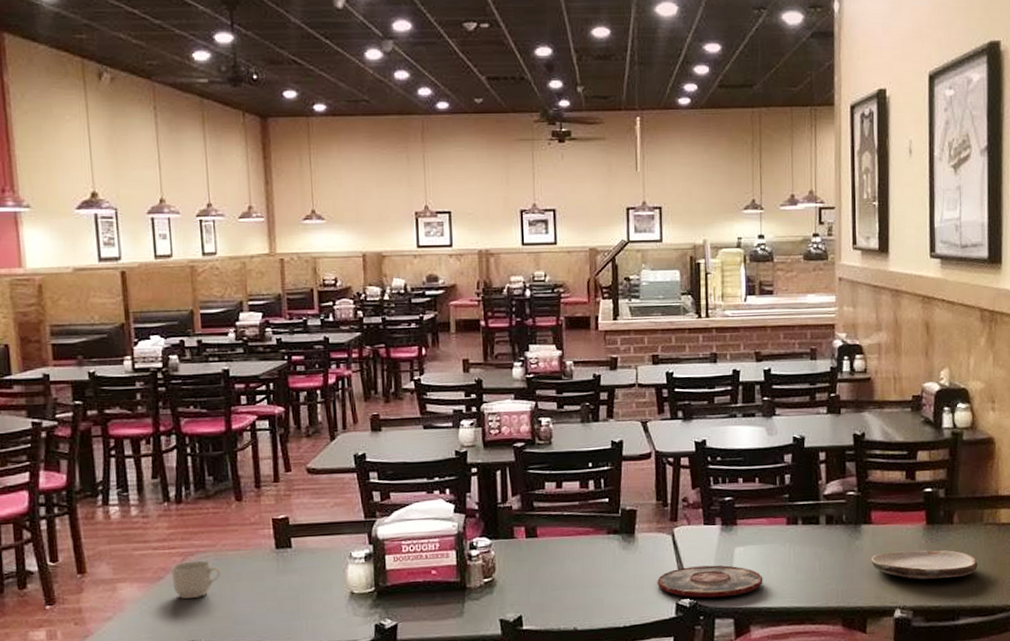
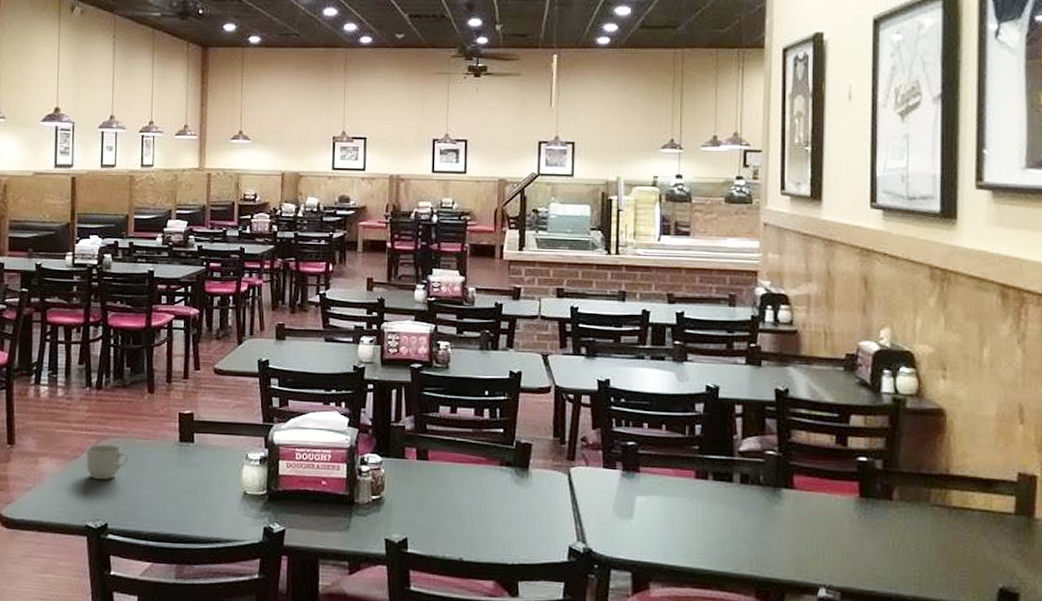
plate: present [657,565,763,598] -> none [550,510,666,548]
plate: present [871,550,977,580] -> none [792,522,922,561]

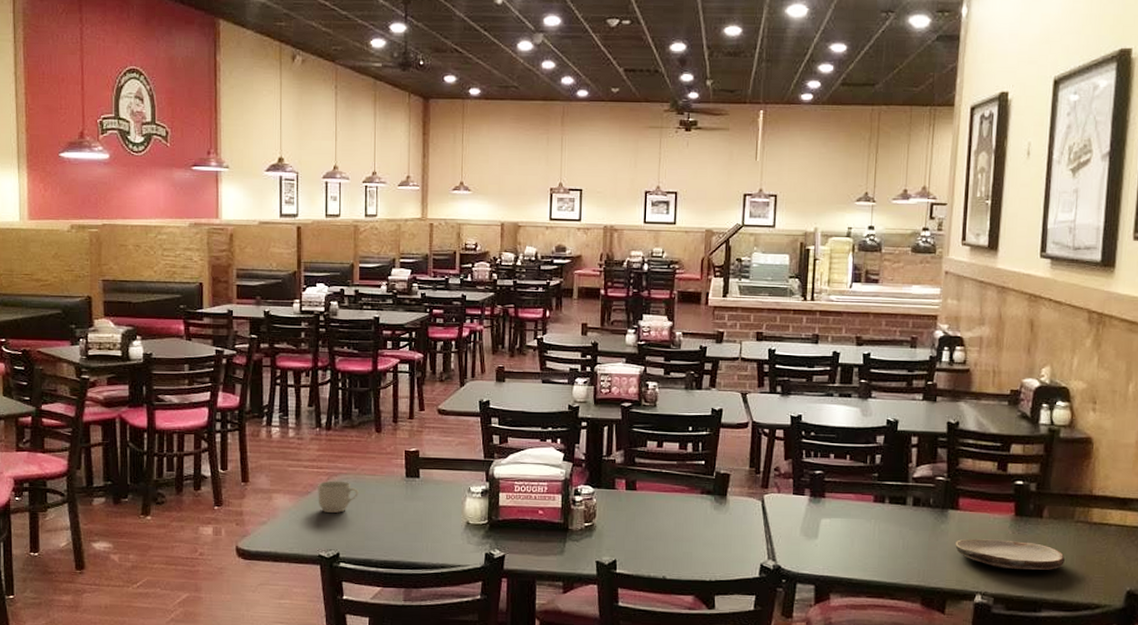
plate: none [792,522,922,561] -> present [955,538,1065,570]

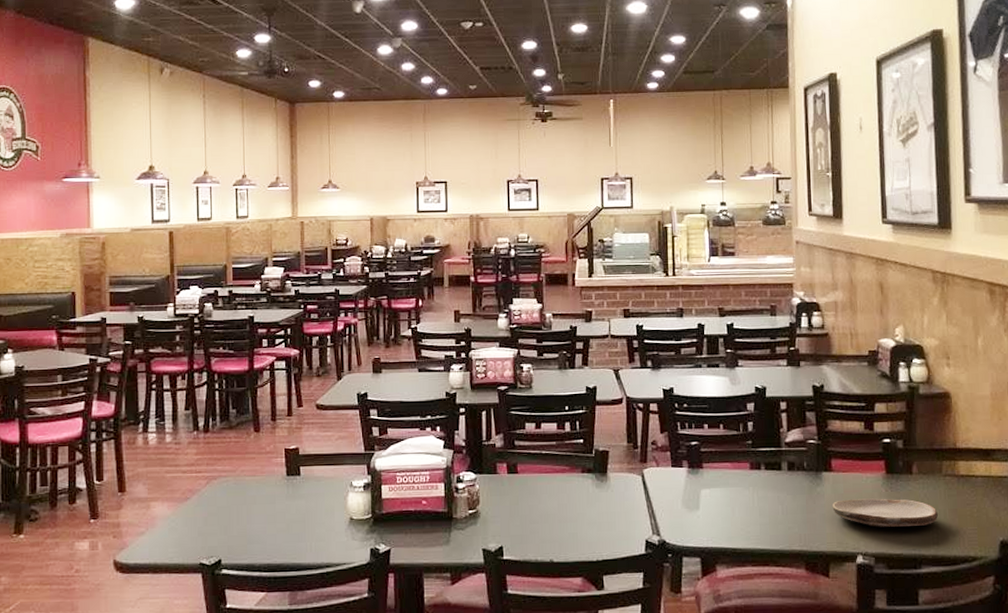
mug: present [318,480,358,513] -> none [197,484,239,518]

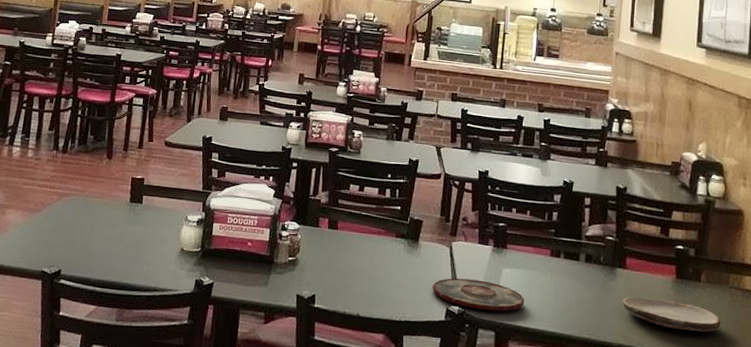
plate: none [628,505,728,537] -> present [432,278,525,312]

